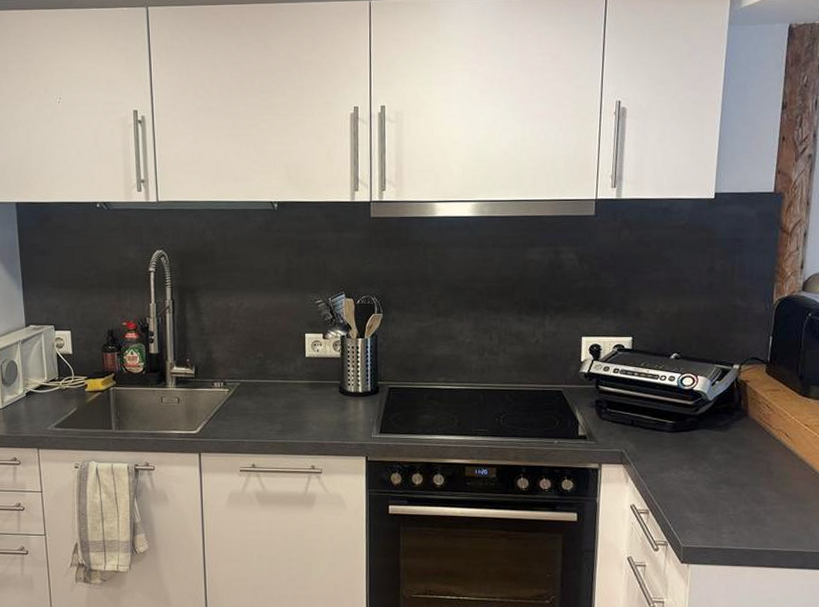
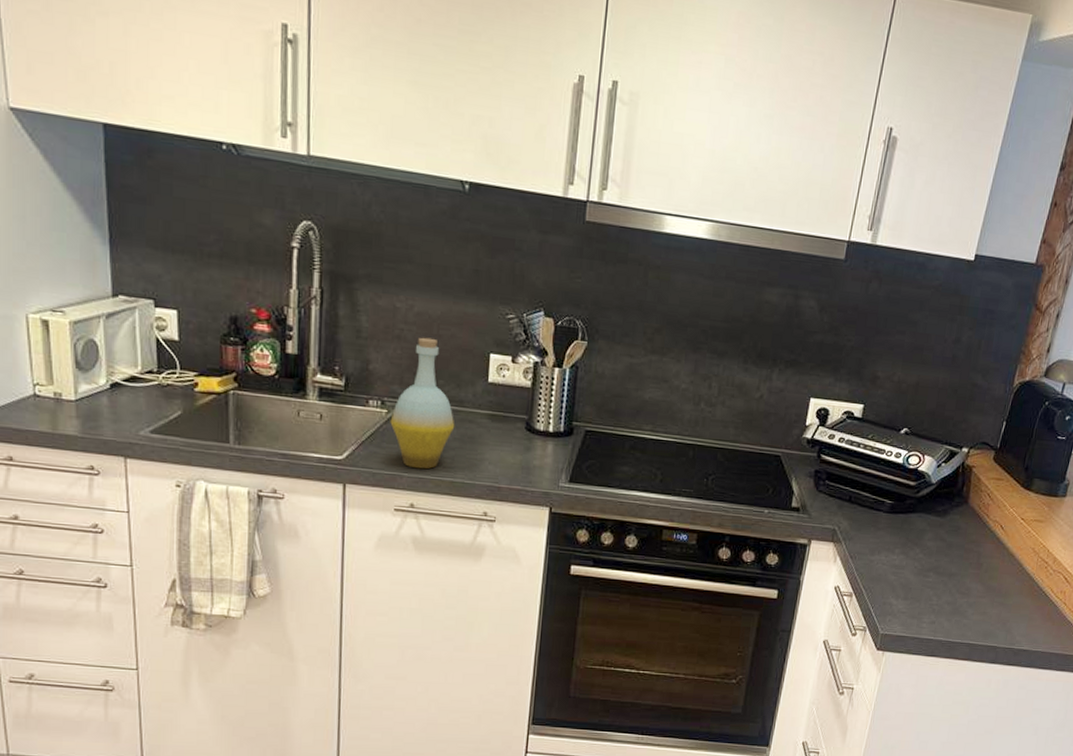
bottle: none [231,327,283,435] -> present [390,337,455,469]

